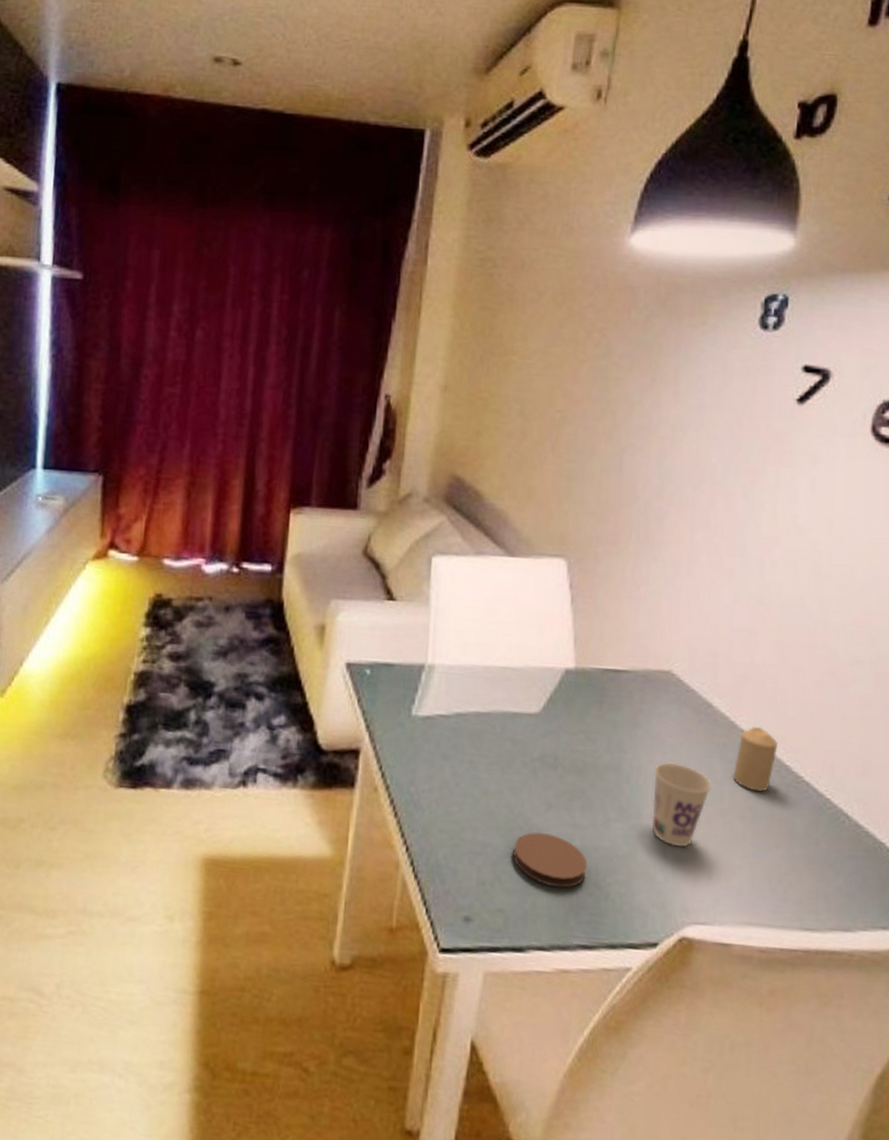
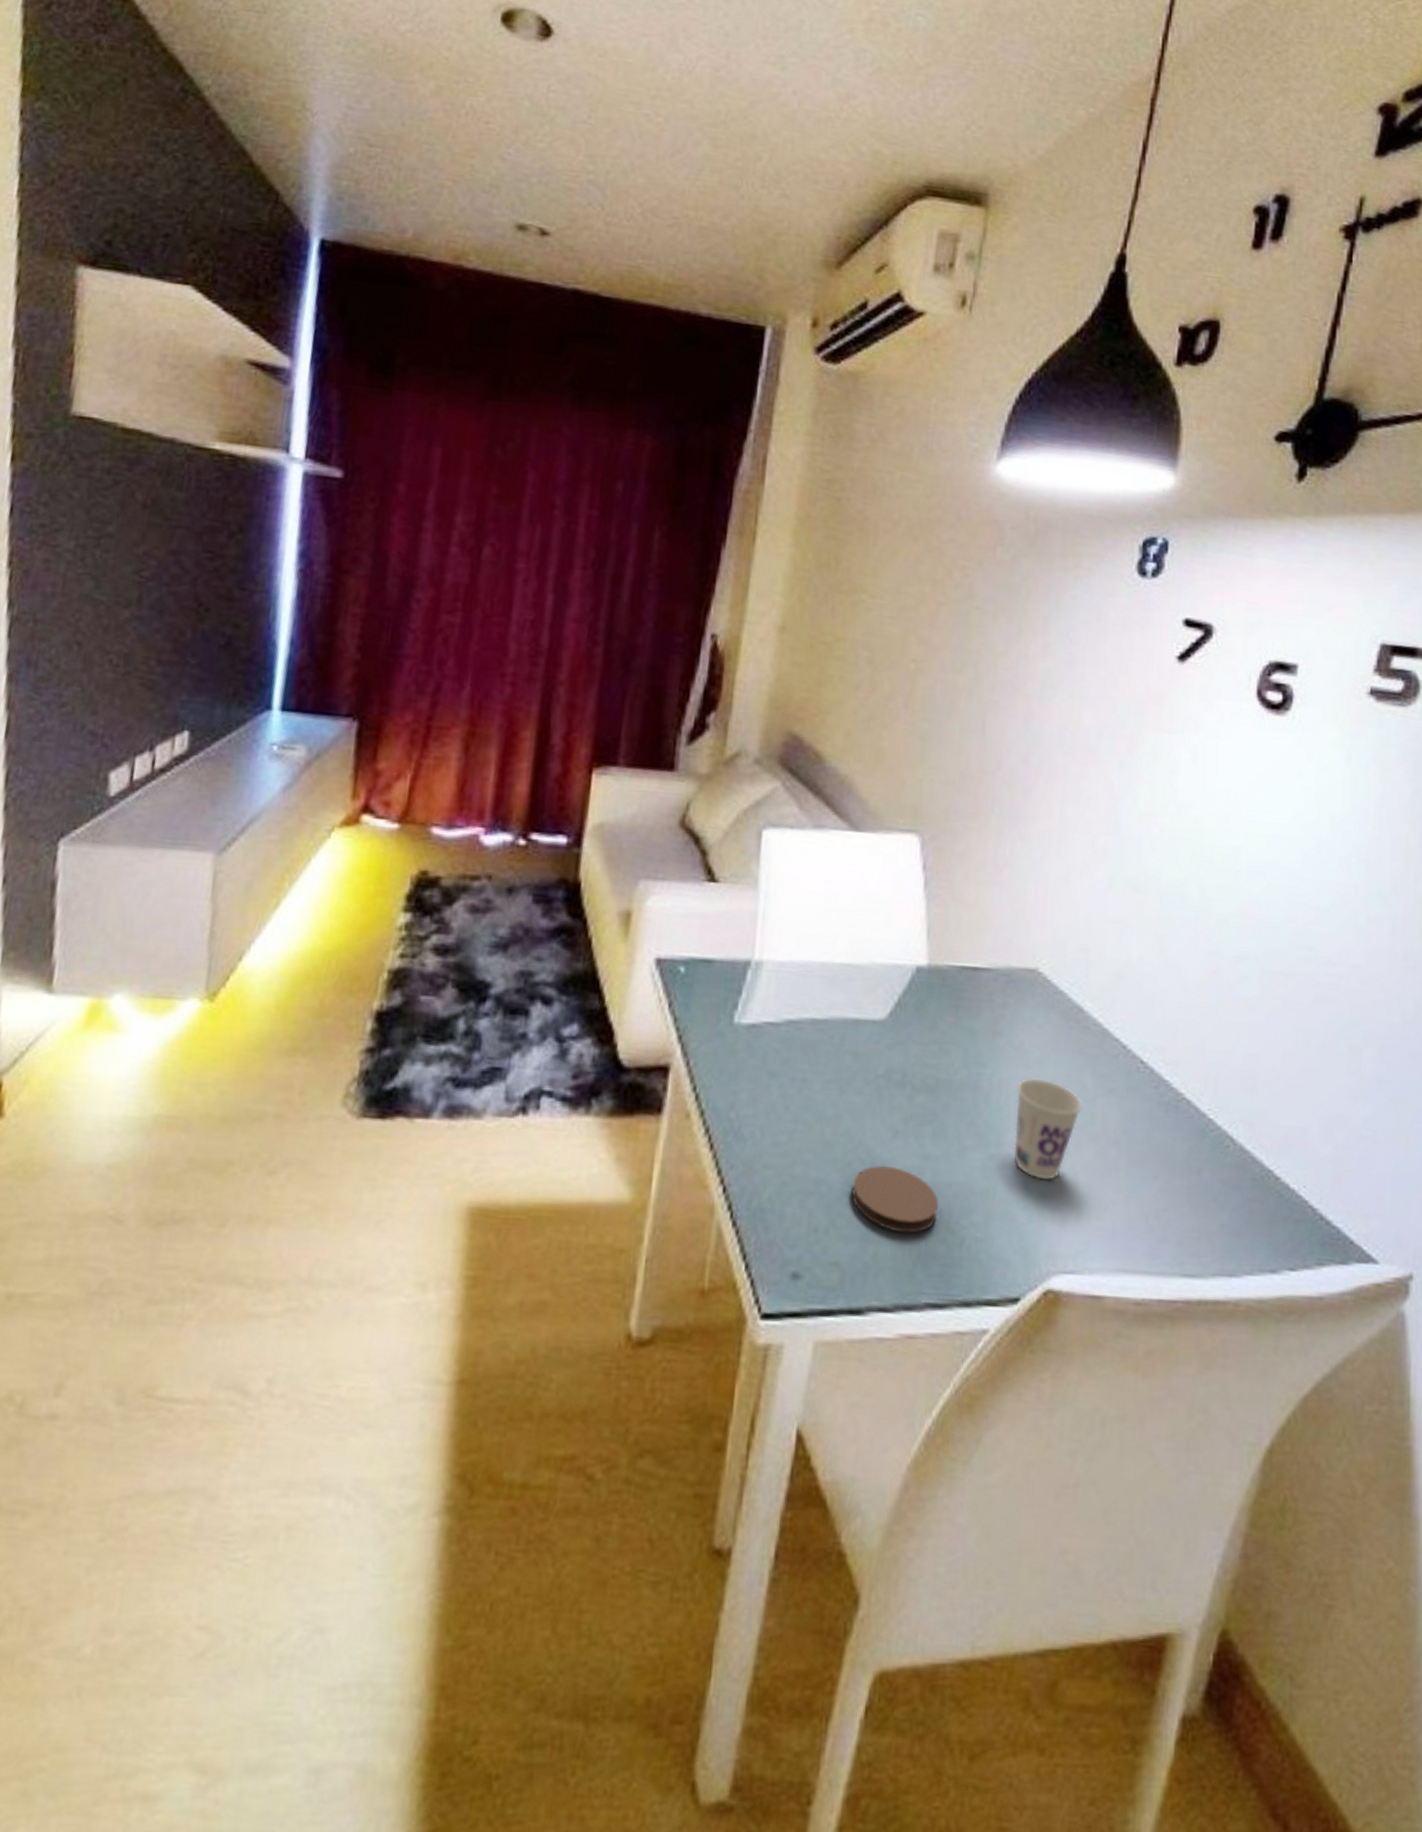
candle: present [734,726,778,792] -> none [1107,1034,1156,1112]

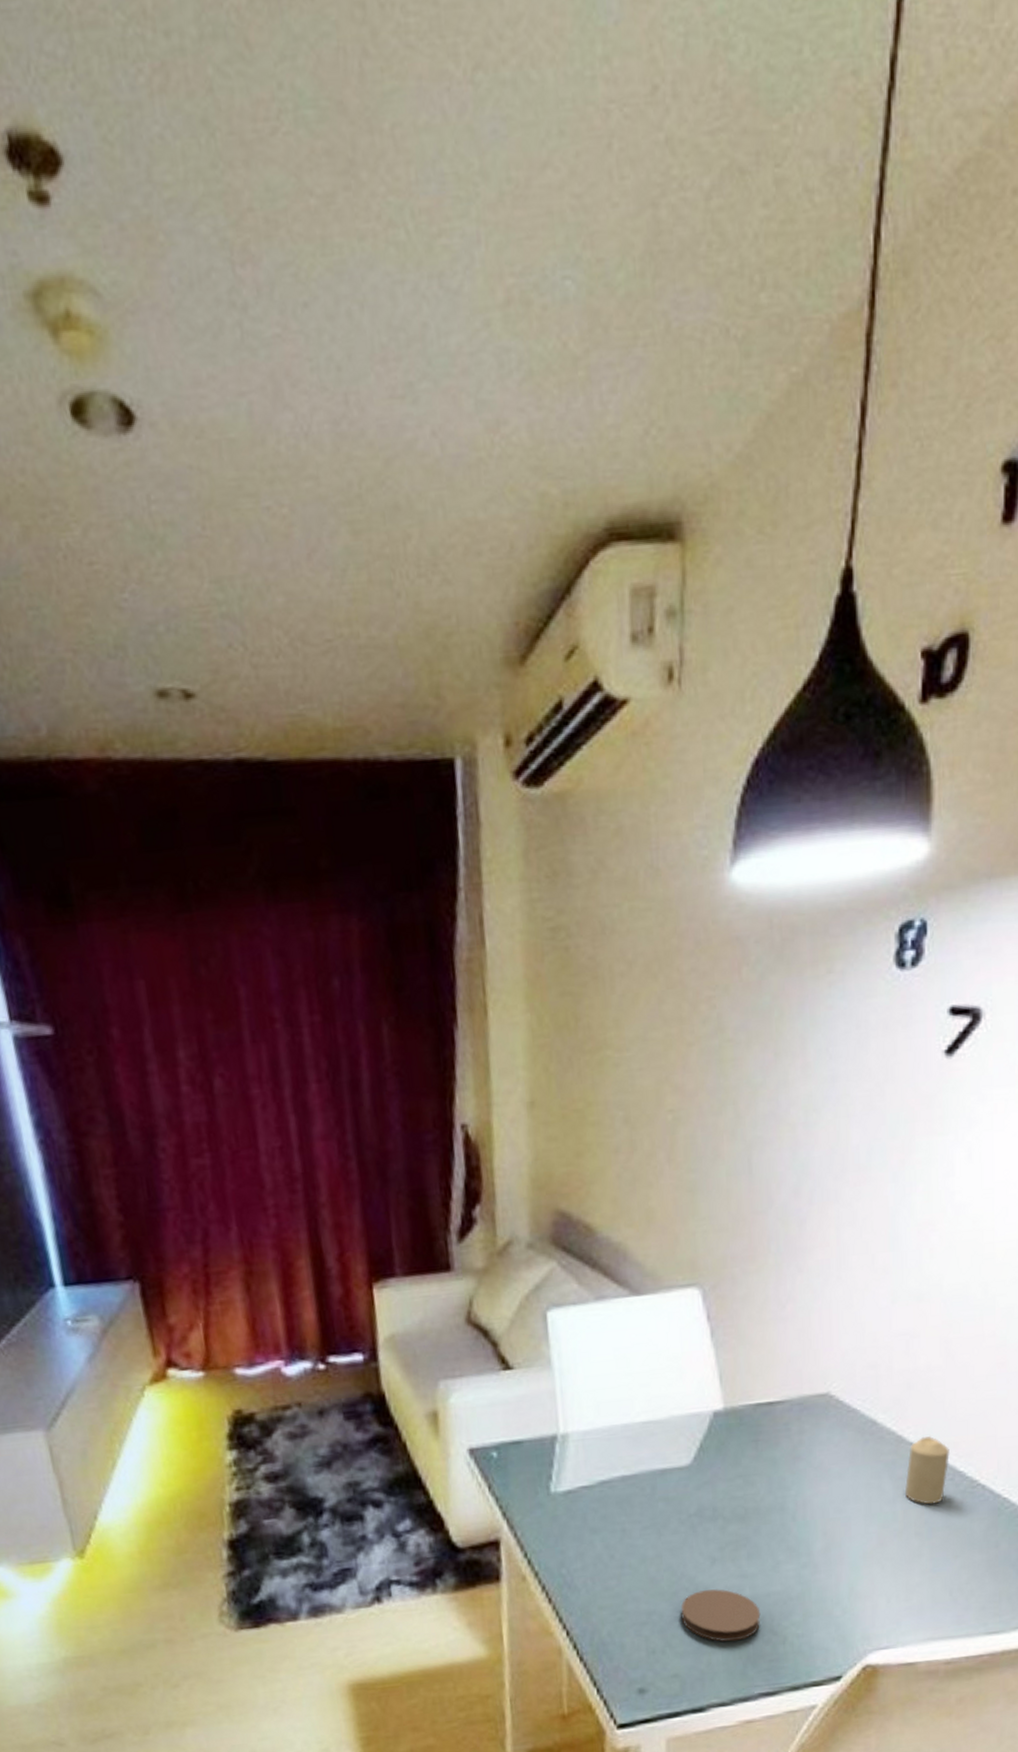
cup: present [1013,1078,1083,1180] -> none [821,1490,884,1577]
candle: none [1107,1034,1156,1112] -> present [905,1435,950,1504]

